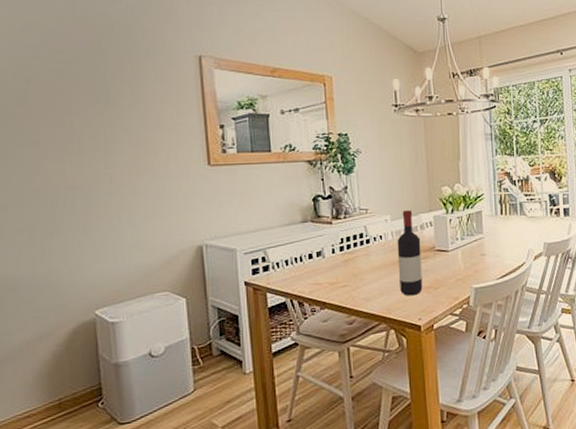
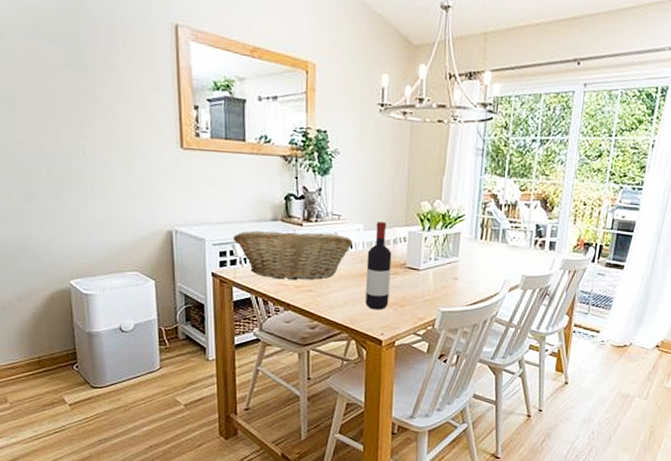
fruit basket: none [264,227,382,279] -> present [233,229,353,281]

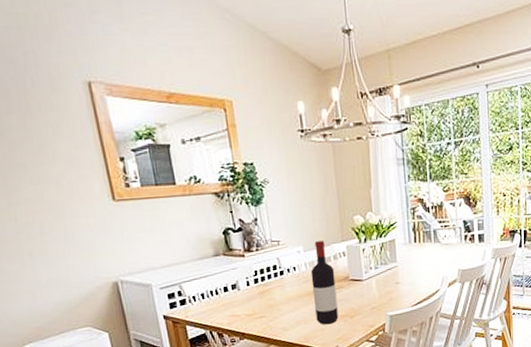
fruit basket: present [233,229,353,281] -> none [178,259,295,312]

